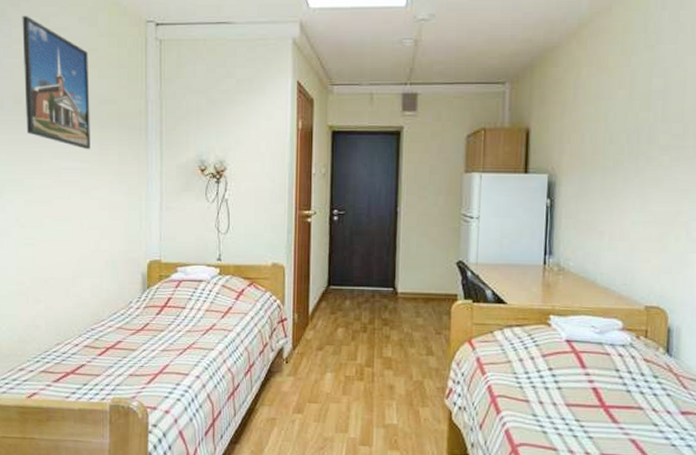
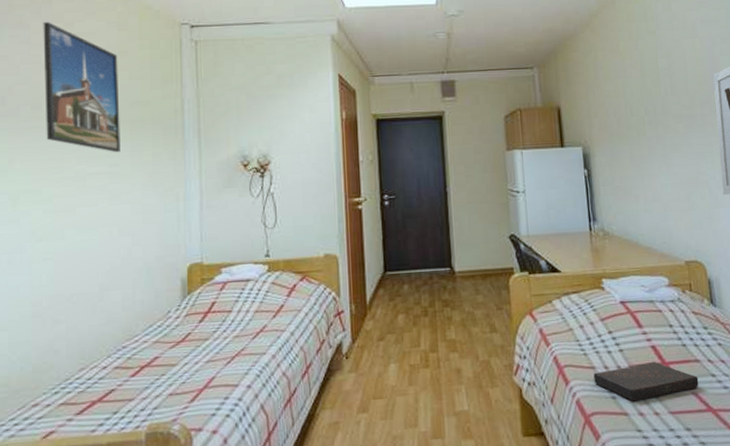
book: none [526,402,639,439] -> present [593,361,699,402]

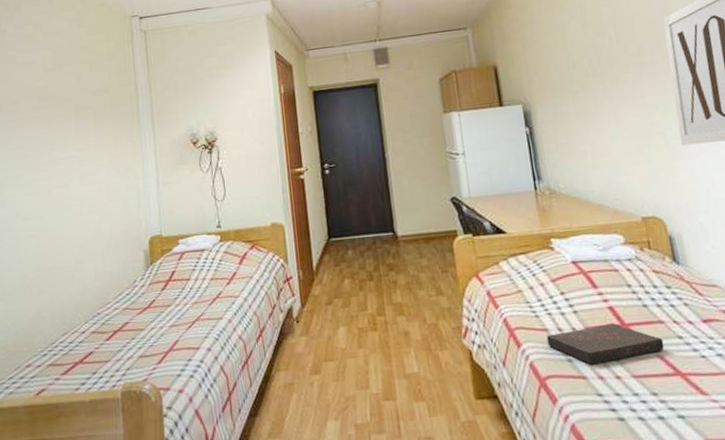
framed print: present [43,22,121,153] -> none [16,25,86,139]

